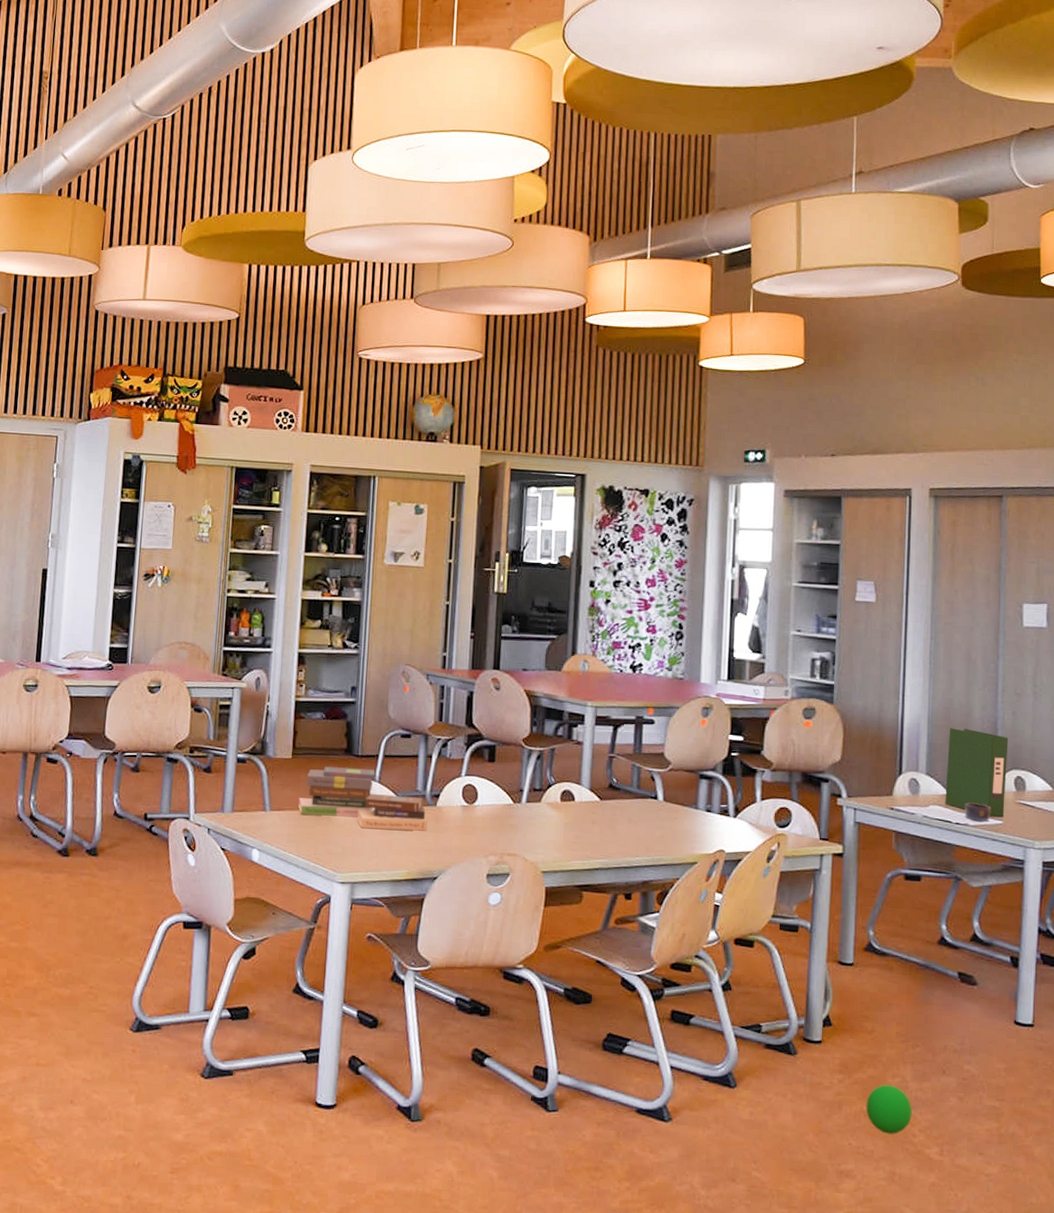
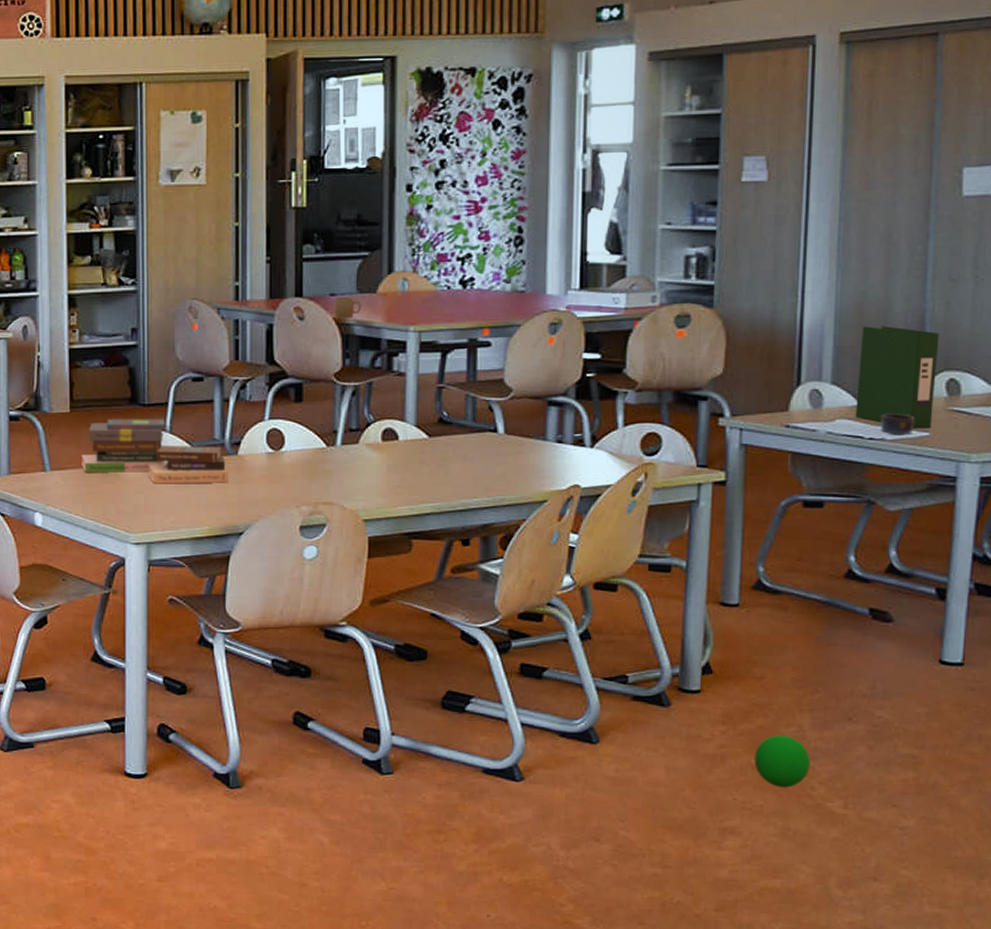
mug: none [525,672,549,692] -> present [333,296,362,319]

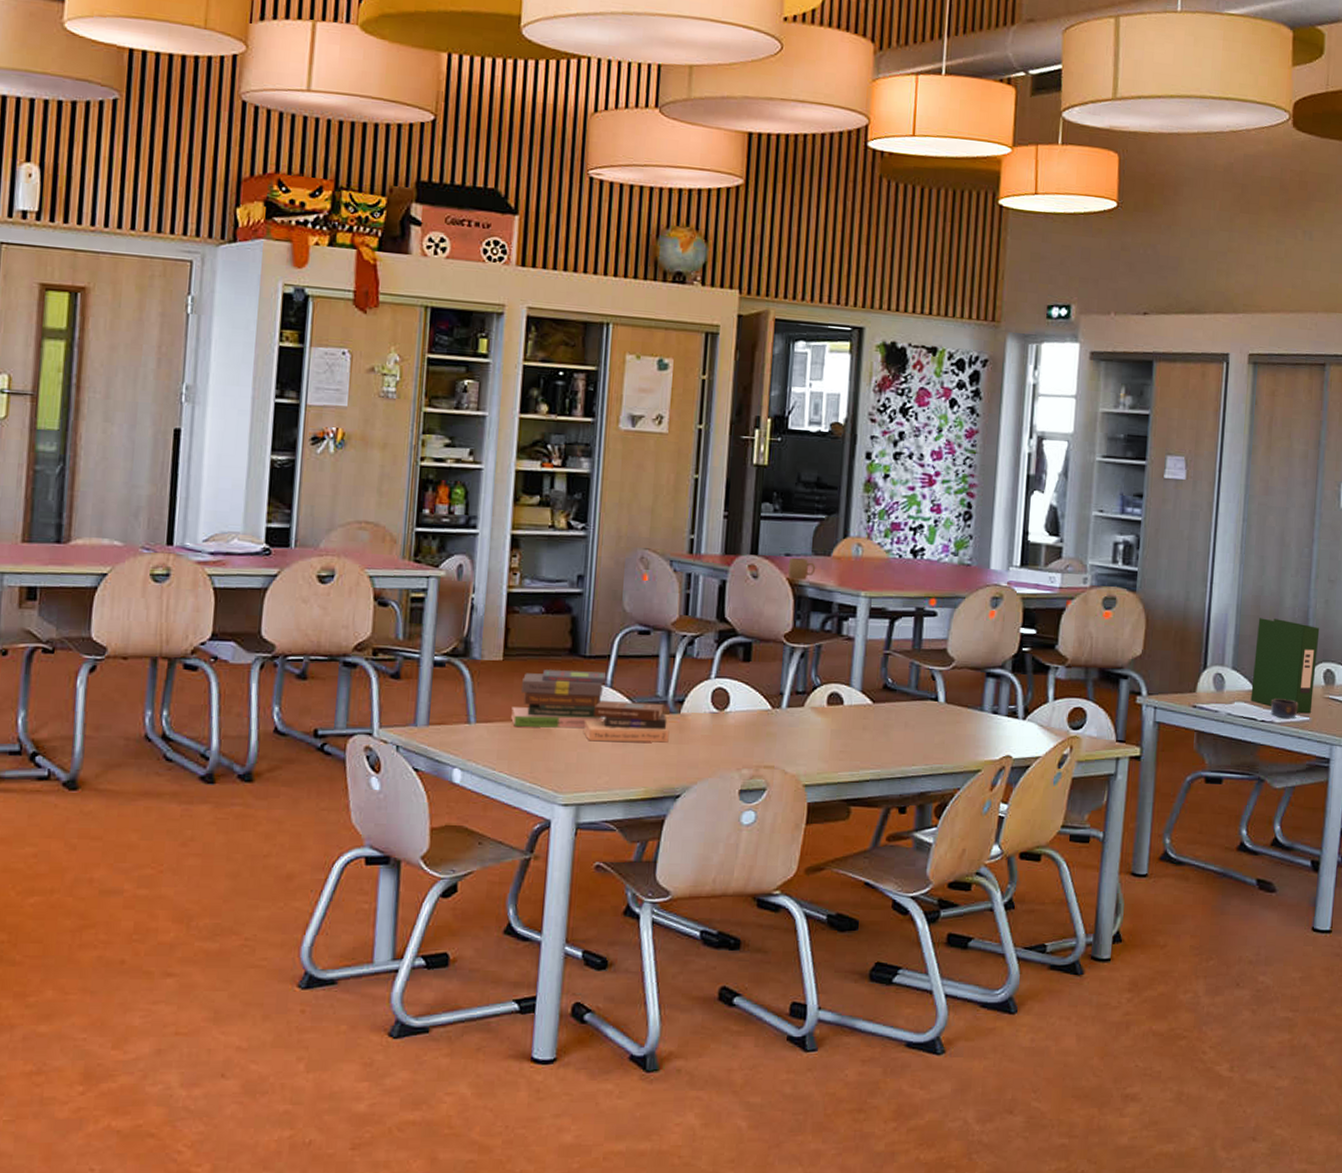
ball: present [754,734,811,788] -> none [1155,1001,1203,1053]

